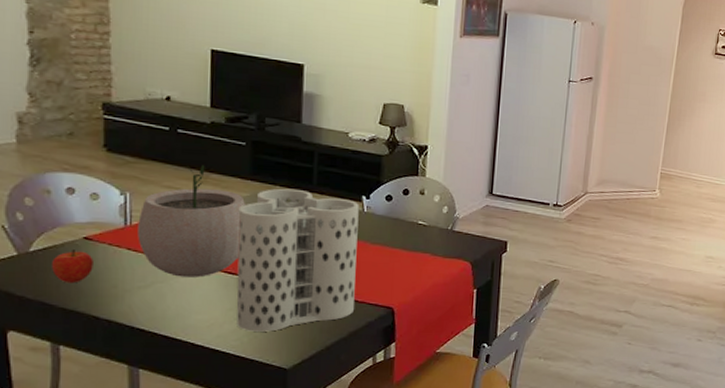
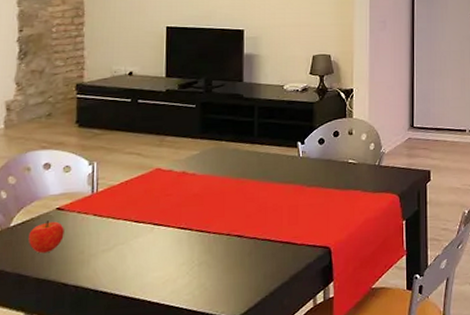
plant pot: present [137,164,246,277] -> none [103,130,197,237]
utensil holder: present [237,188,359,332] -> none [188,142,295,284]

